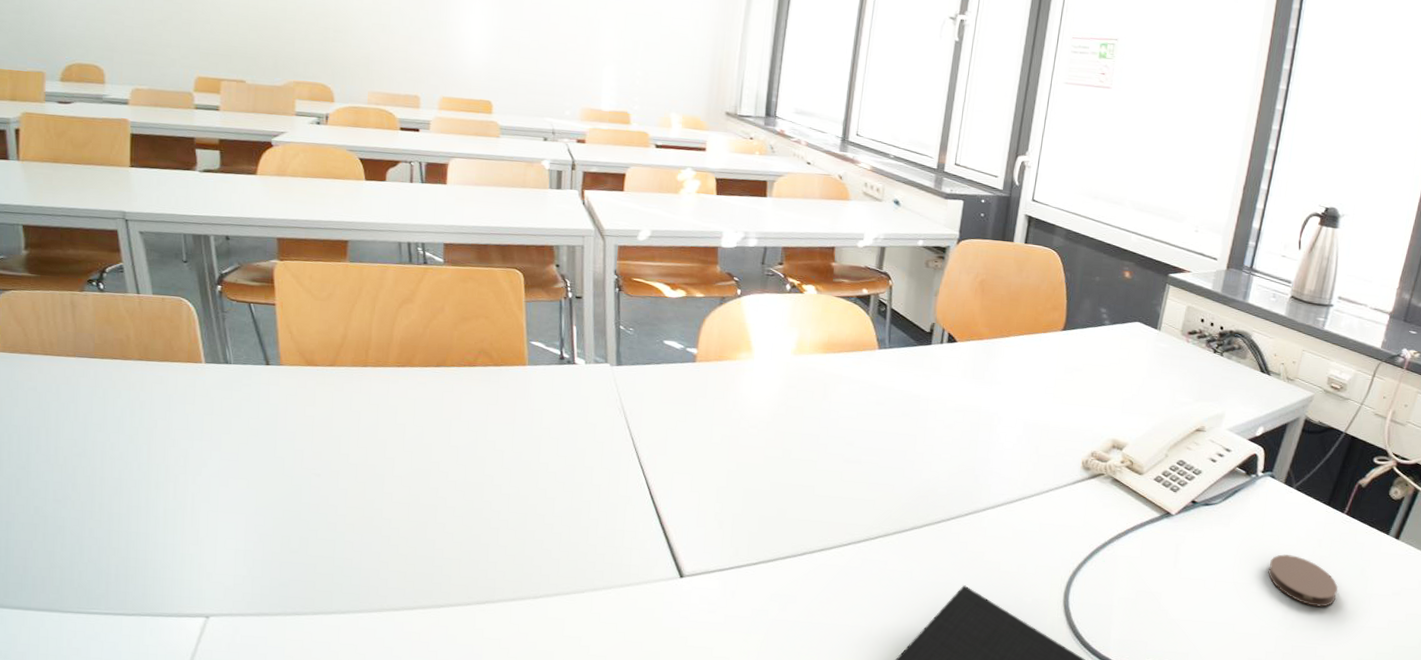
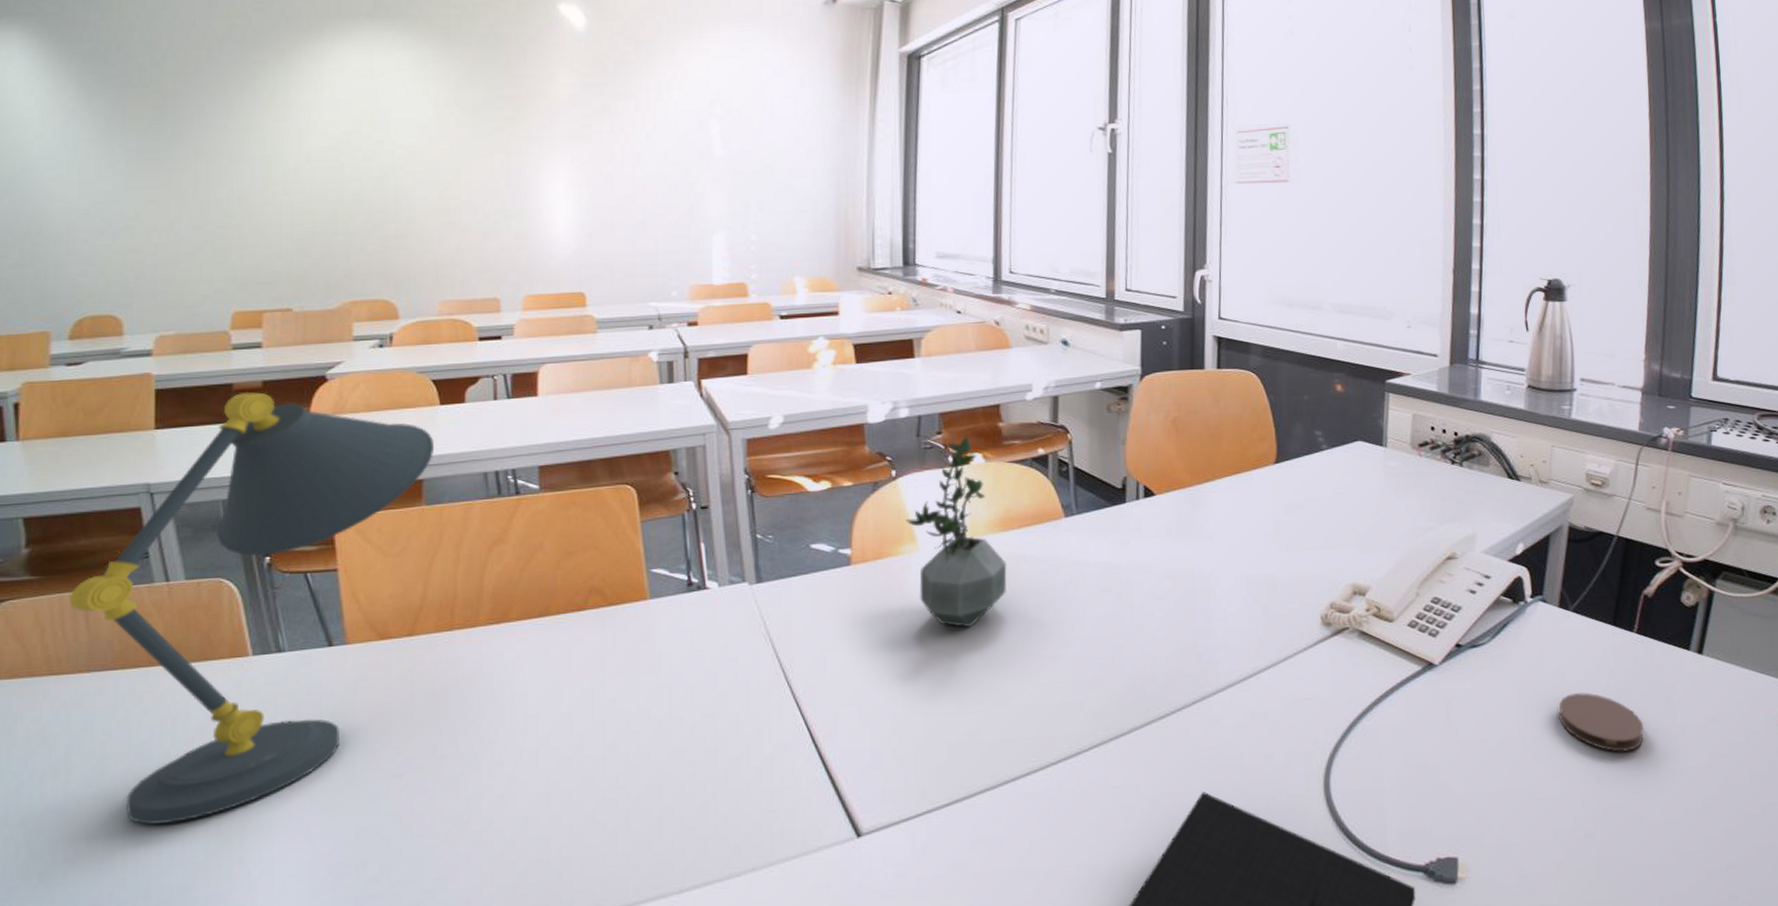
desk lamp: none [60,146,360,484] -> present [70,391,435,825]
potted plant: none [745,269,825,428] -> present [906,436,1007,628]

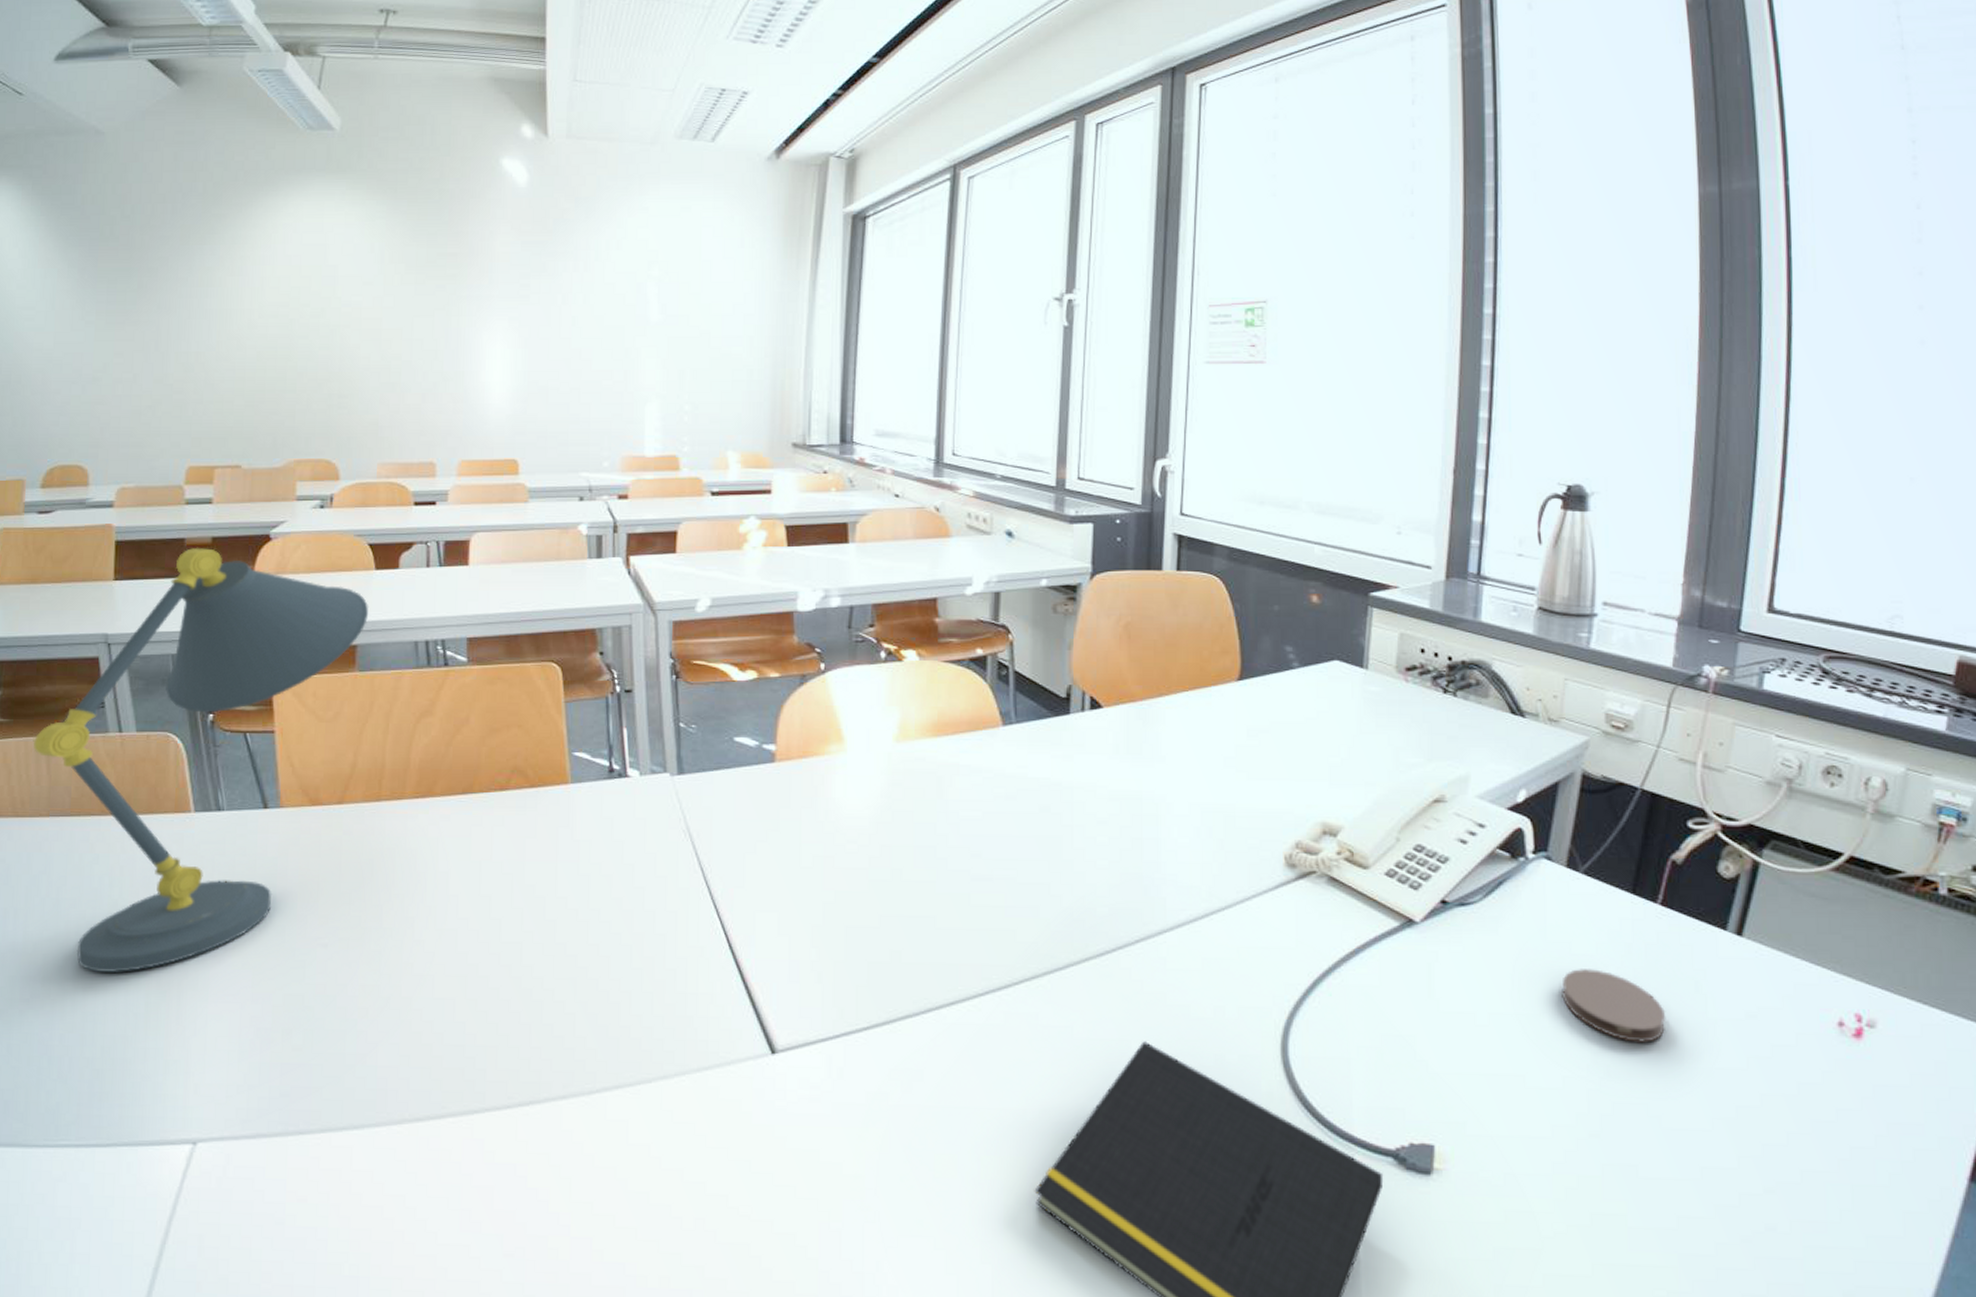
potted plant: present [906,436,1007,628] -> none [834,630,938,839]

